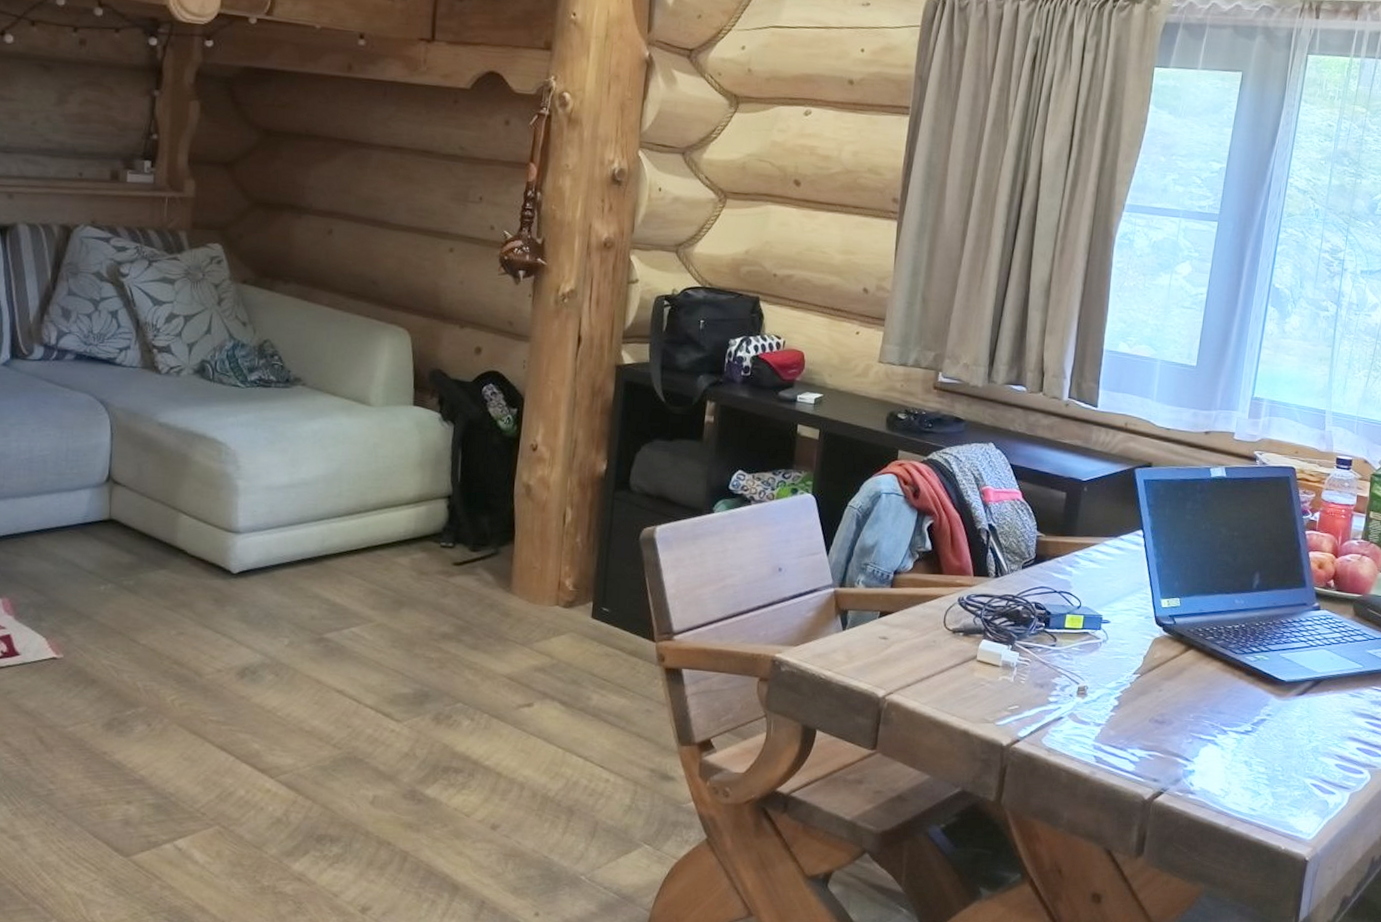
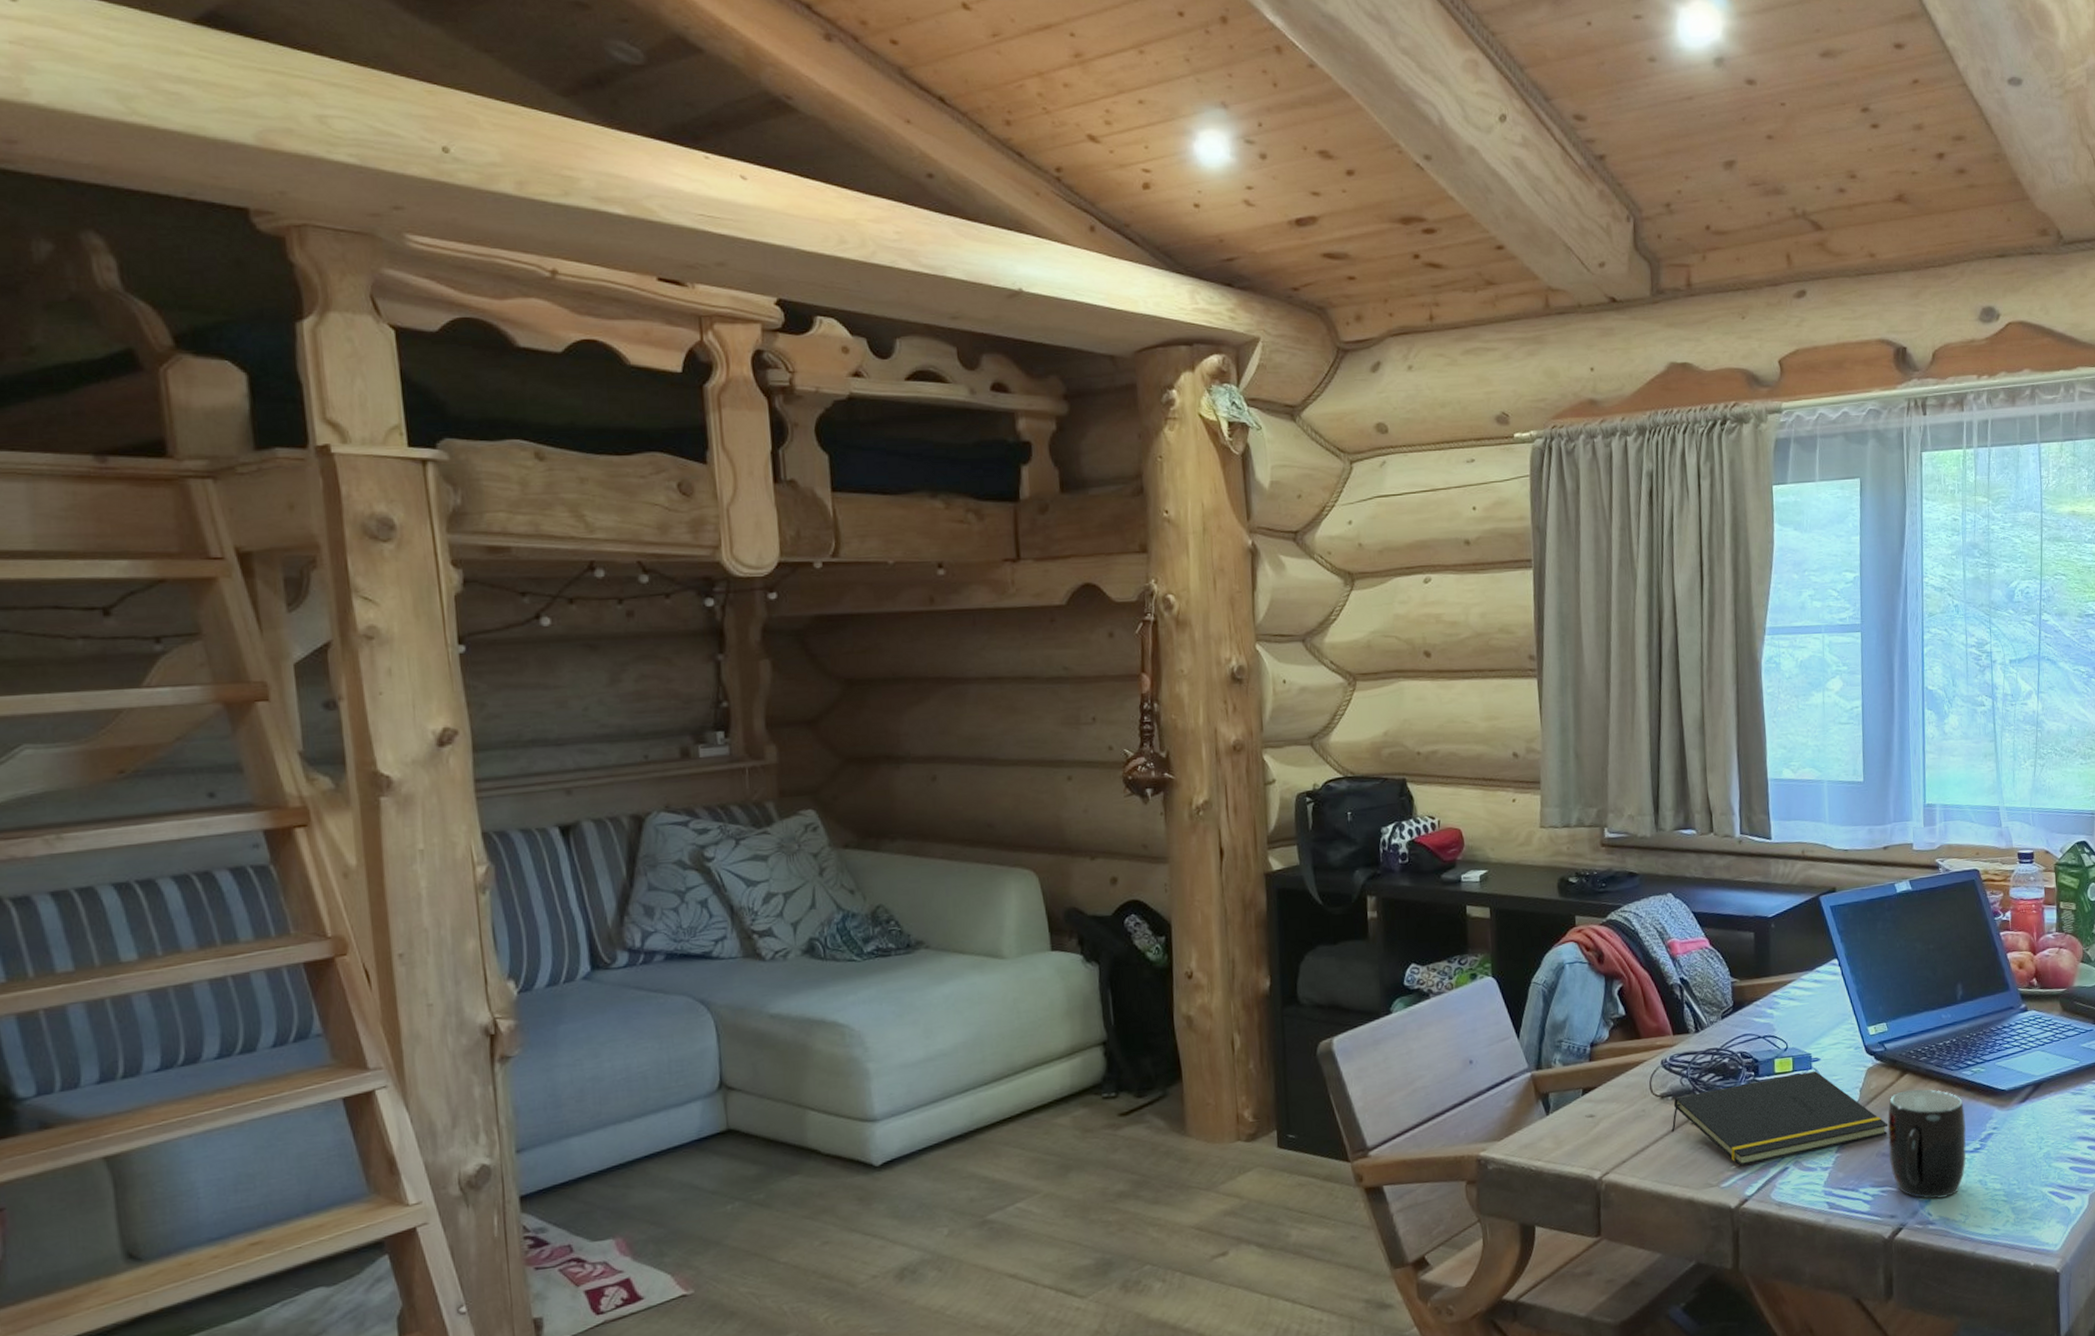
notepad: none [958,632,1166,708] -> present [1671,1071,1888,1166]
mug: none [1161,665,1242,771] -> present [1888,1089,1966,1199]

